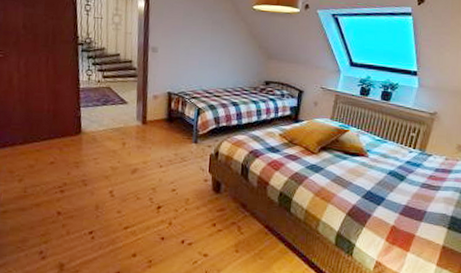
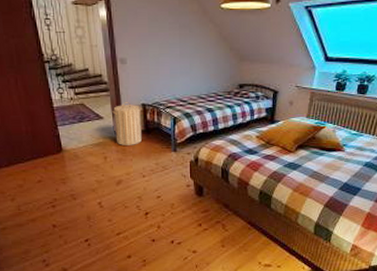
laundry hamper: none [136,88,167,133] -> present [111,101,142,145]

